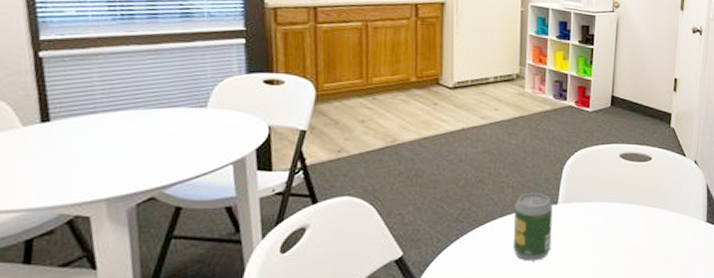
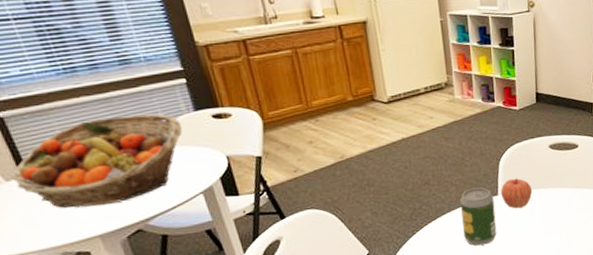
fruit basket: none [30,70,228,166] -> present [11,113,182,208]
apple: none [560,187,597,222] -> present [500,178,533,209]

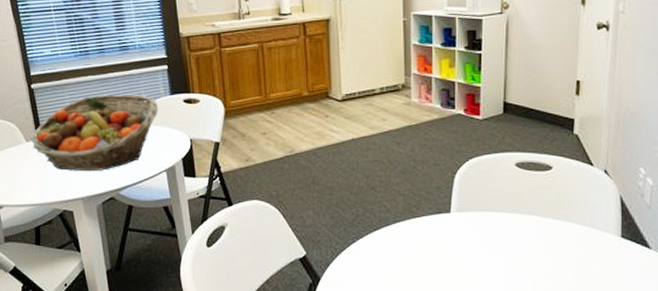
soda can: present [459,187,497,246] -> none [406,200,446,267]
apple: present [500,178,533,209] -> none [453,196,492,231]

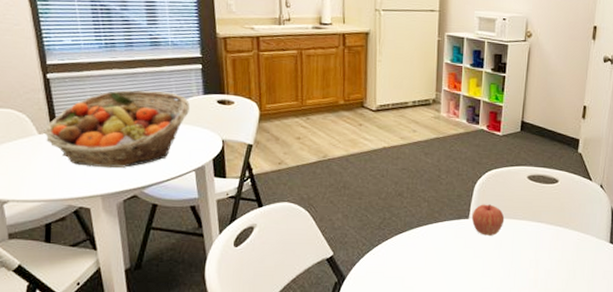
apple: none [453,196,492,231] -> present [471,204,505,236]

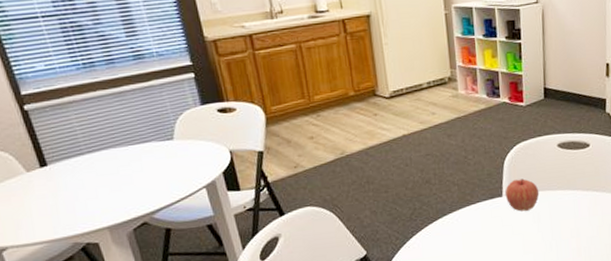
fruit basket: present [44,90,190,168] -> none [32,107,189,199]

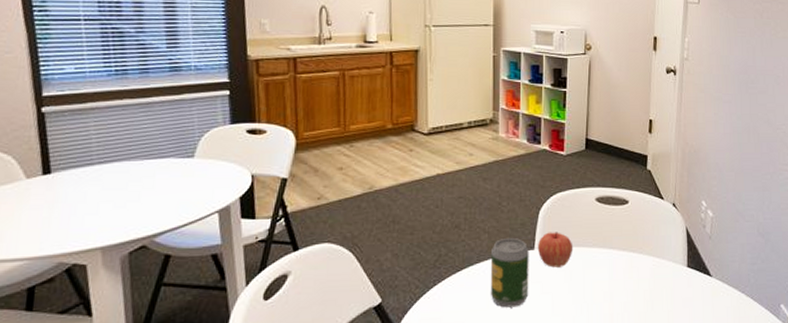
soda can: none [461,187,501,250] -> present [490,237,529,308]

